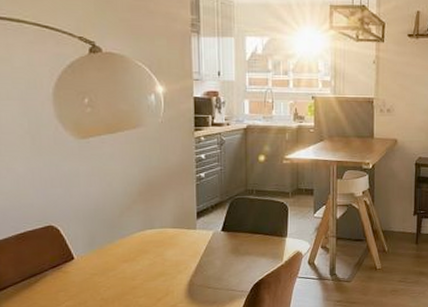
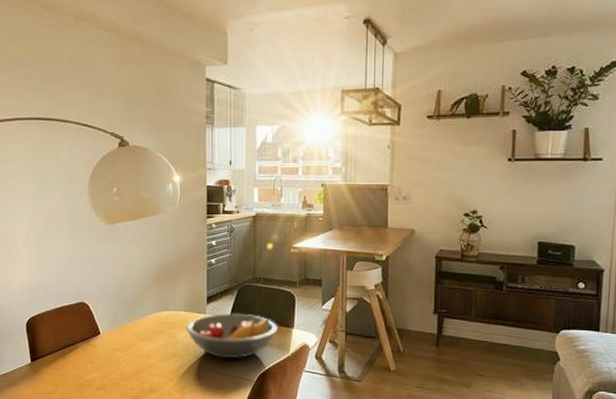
fruit bowl: none [174,226,271,273] -> present [186,313,278,359]

